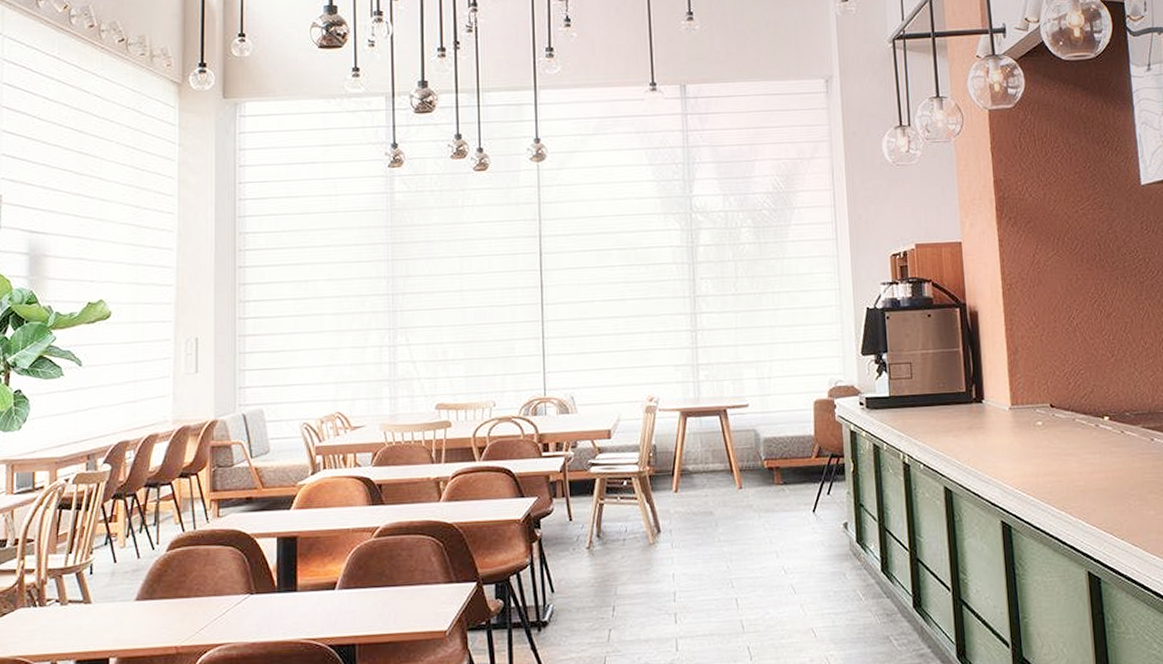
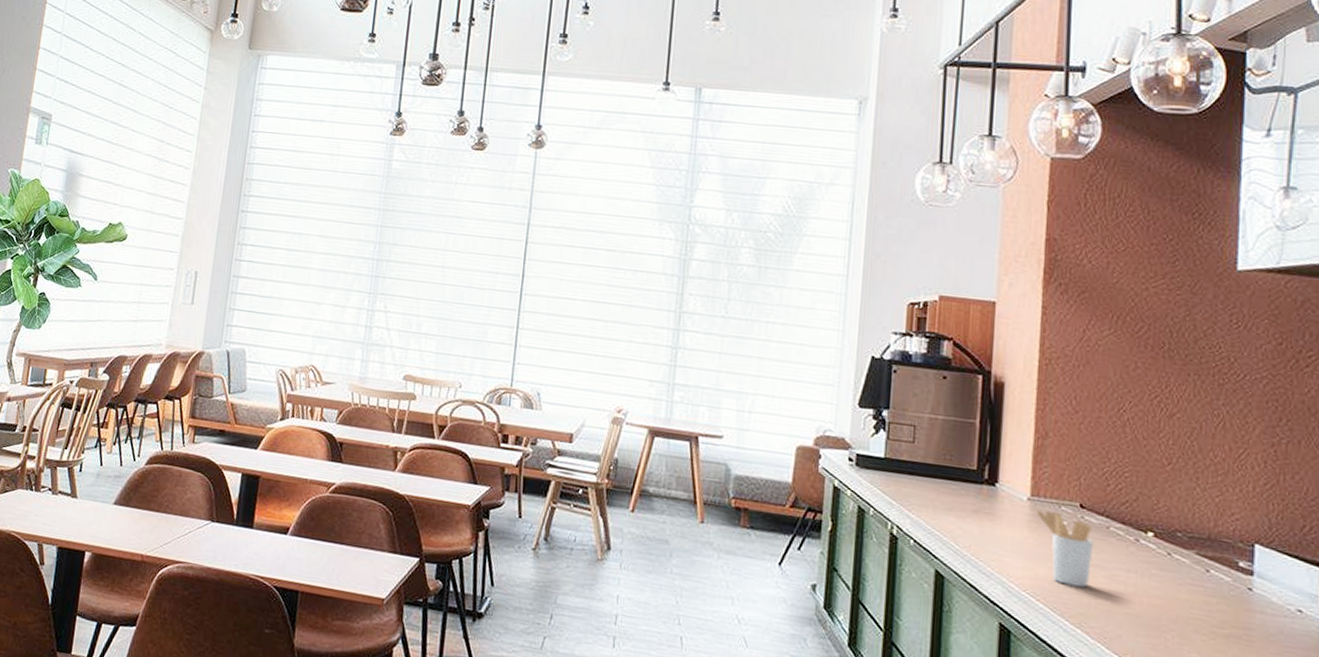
utensil holder: none [1017,415,1067,476] -> present [1036,510,1094,588]

